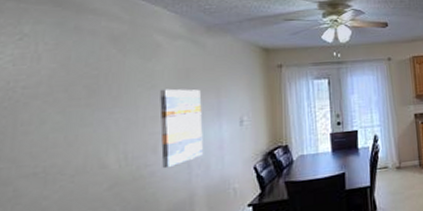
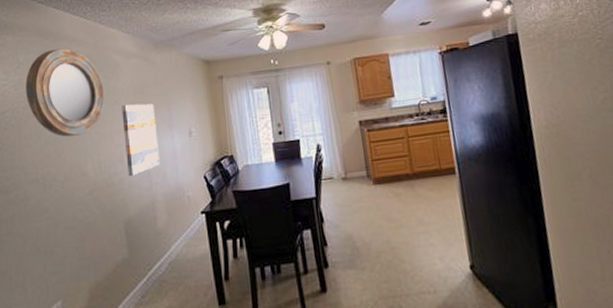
home mirror: none [28,22,140,124] -> present [25,48,105,137]

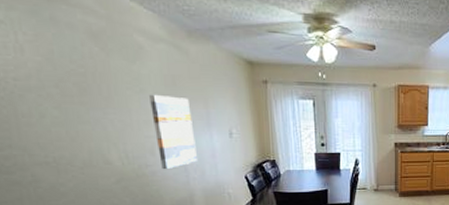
home mirror: present [25,48,105,137] -> none [12,11,128,121]

